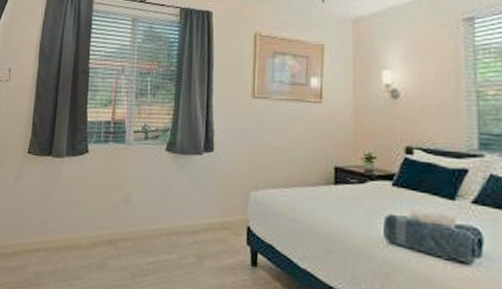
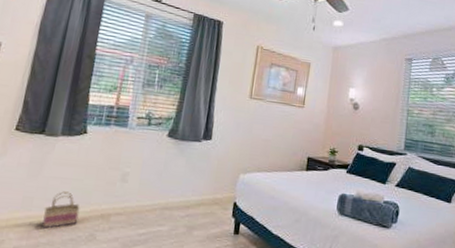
basket: none [57,214,89,254] -> present [42,191,80,229]

